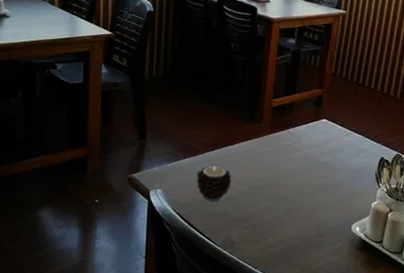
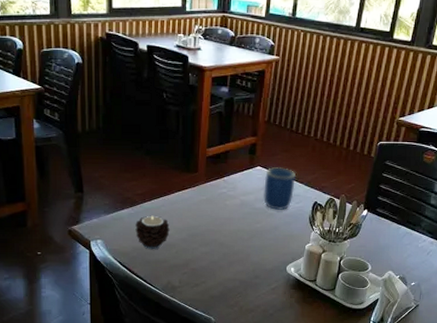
mug: none [329,120,363,165] -> present [264,167,297,210]

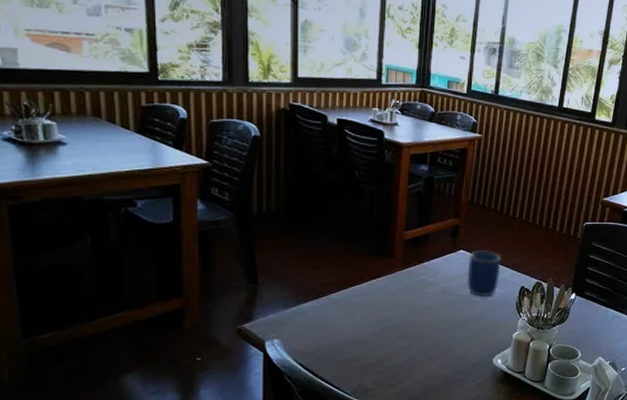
candle: present [135,215,170,249] -> none [321,308,362,347]

